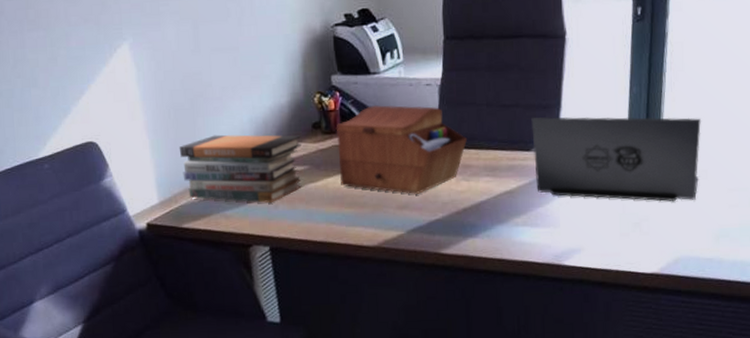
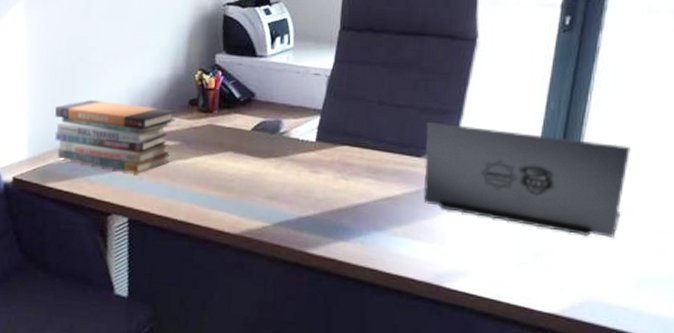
sewing box: present [336,105,467,194] -> none [209,89,351,186]

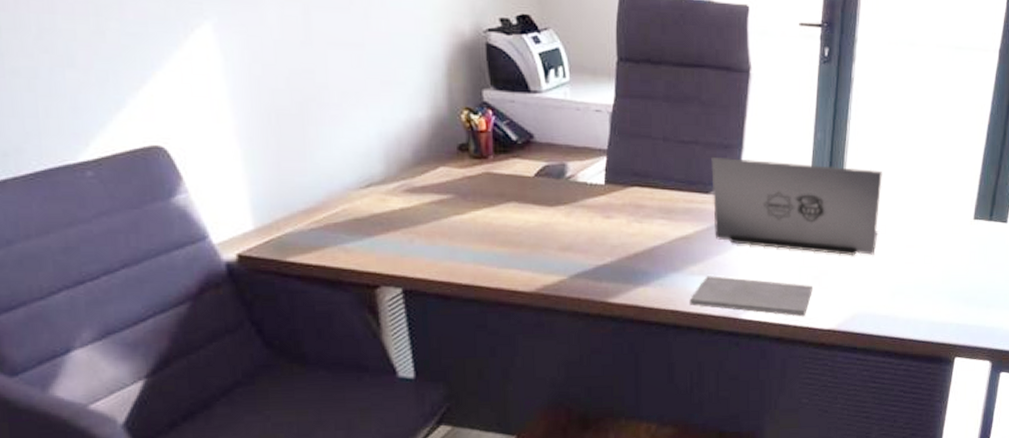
book stack: present [54,99,176,174] -> none [282,149,444,236]
notepad: none [389,239,533,296] -> present [689,276,812,317]

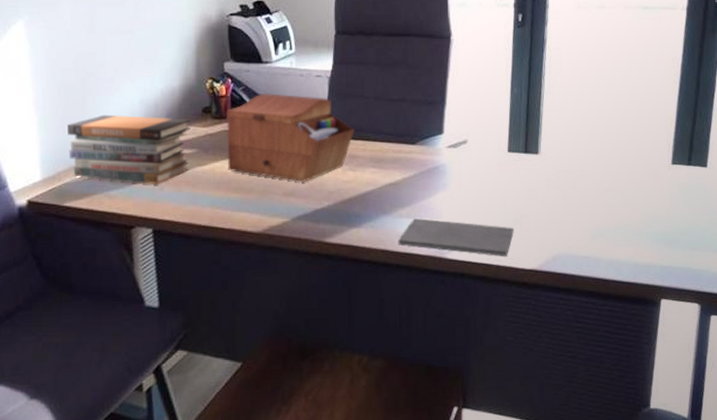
book stack: none [282,149,444,236] -> present [66,114,191,184]
sewing box: none [487,129,640,234] -> present [226,93,354,182]
laptop: present [711,156,882,256] -> none [417,112,578,200]

